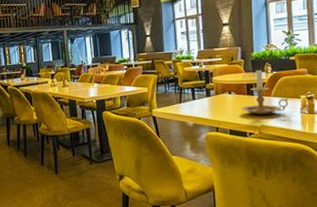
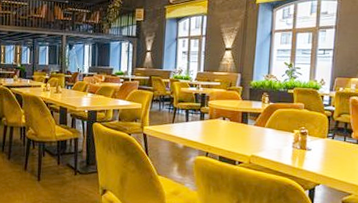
candle holder: present [241,68,289,115] -> none [234,98,282,145]

